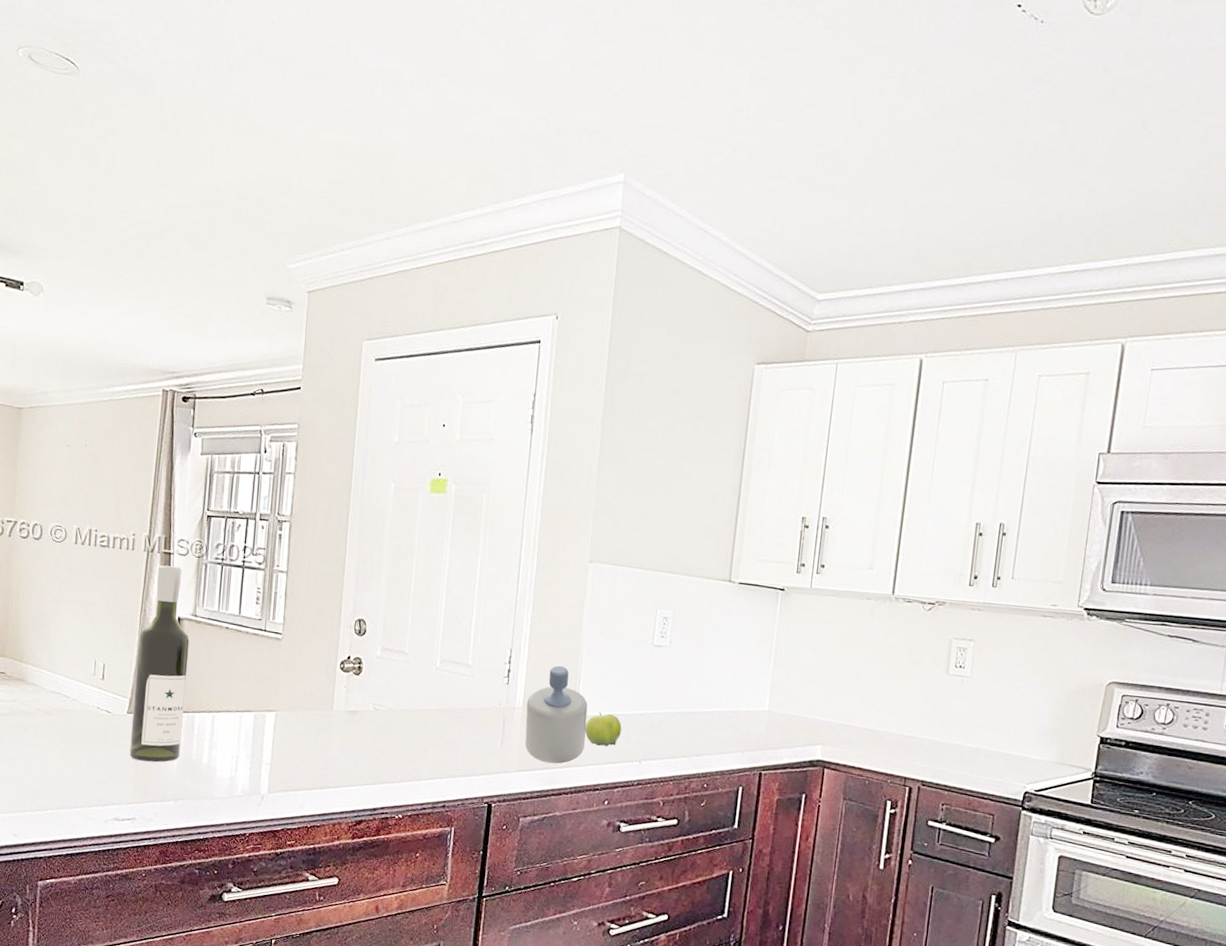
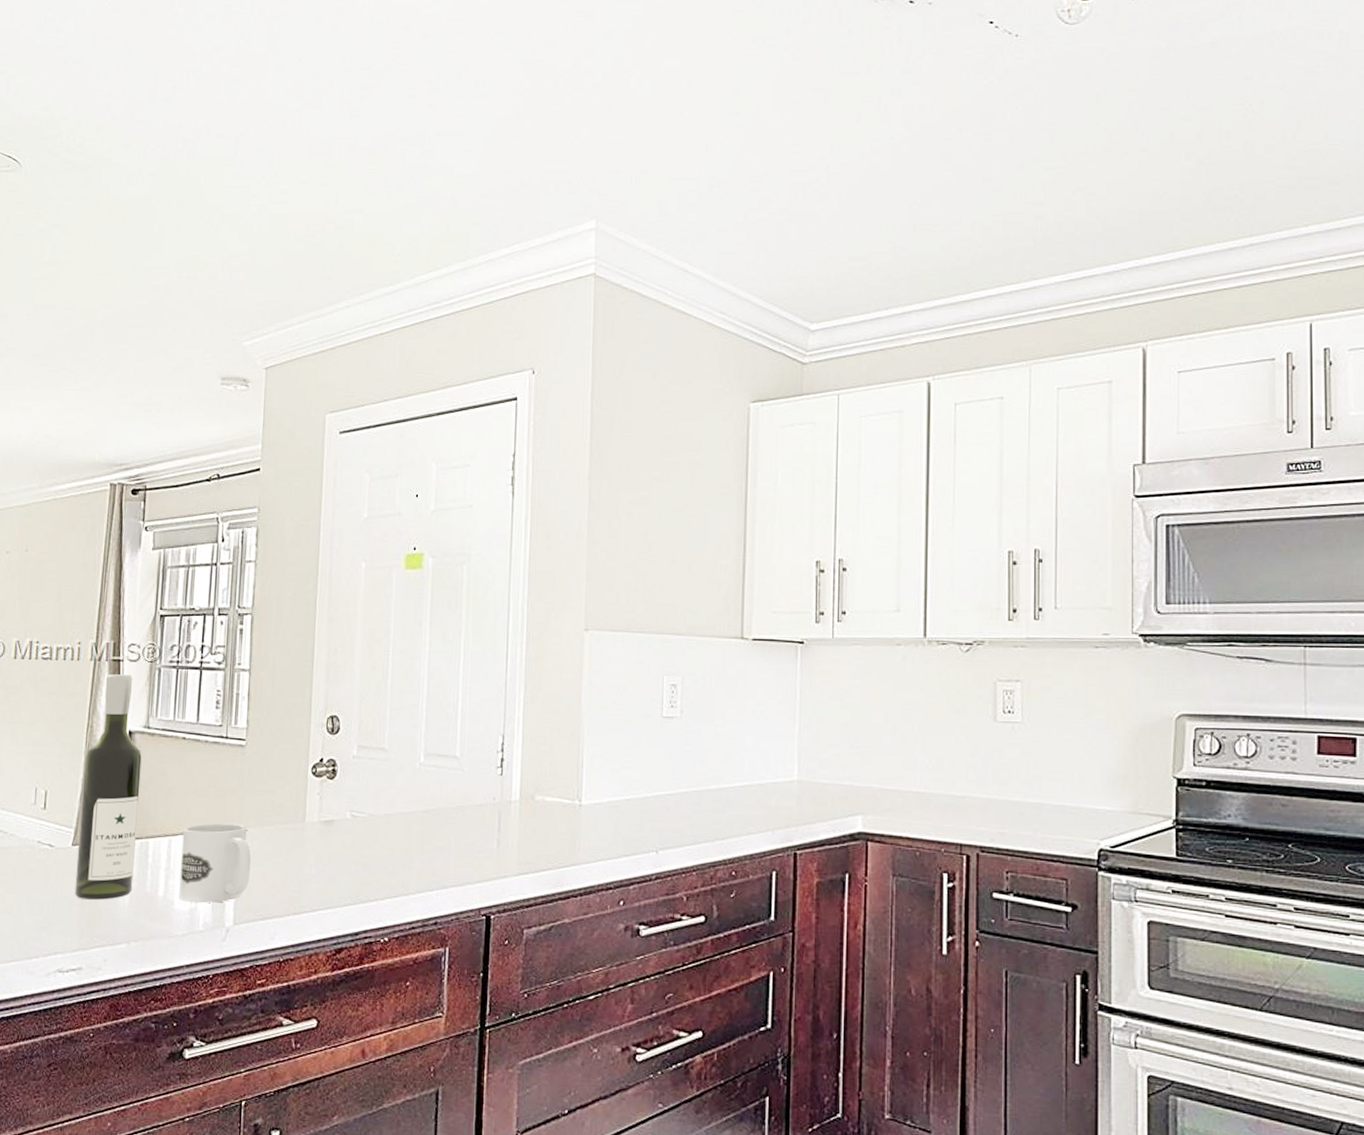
mug: none [220,704,285,773] -> present [179,823,251,904]
soap dispenser: present [524,665,588,764] -> none [523,749,594,863]
fruit: present [585,712,622,747] -> none [592,798,633,838]

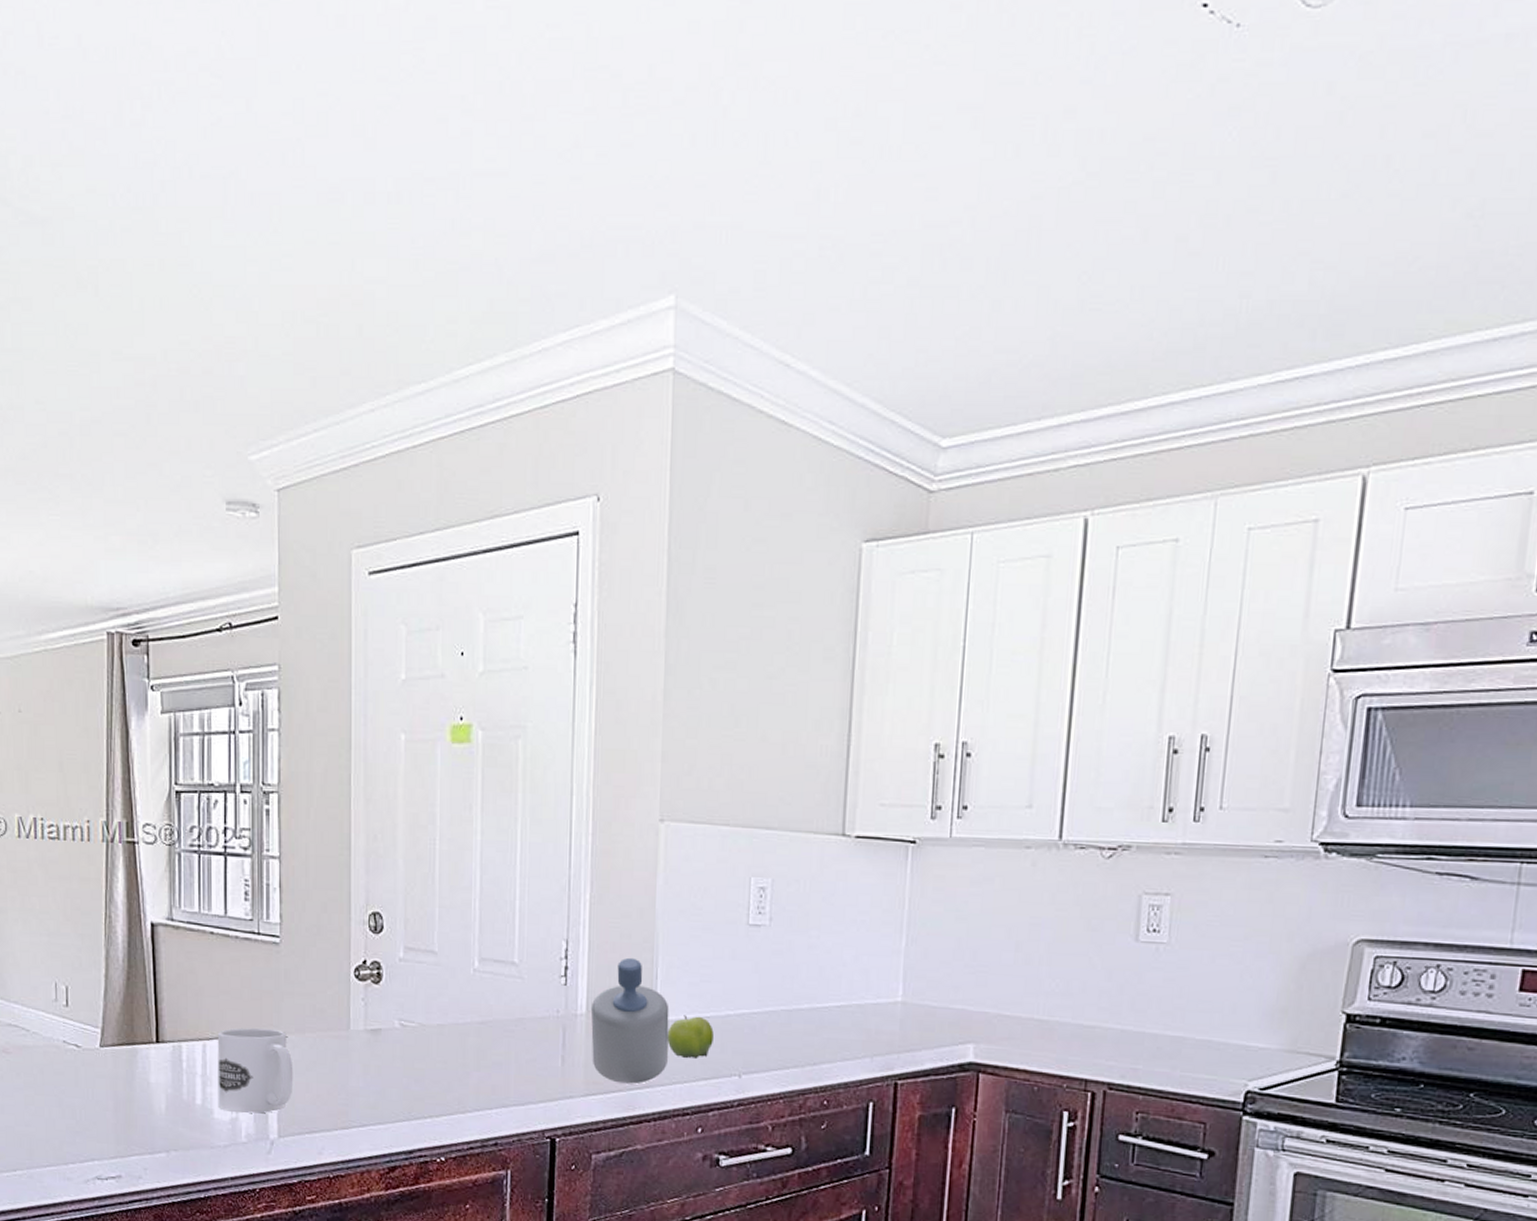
bottle: present [75,674,142,901] -> none [105,858,168,1107]
soap dispenser: none [523,749,594,863] -> present [590,957,670,1085]
fruit: none [592,798,633,838] -> present [667,1015,714,1060]

